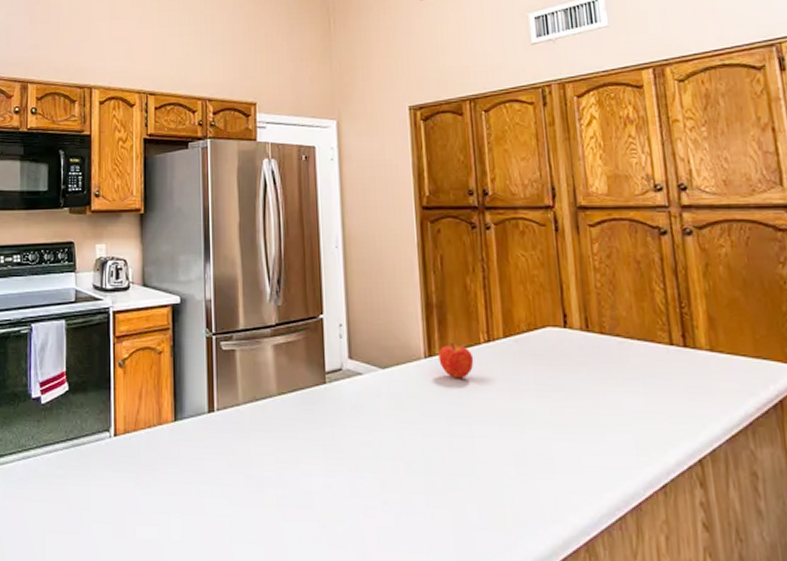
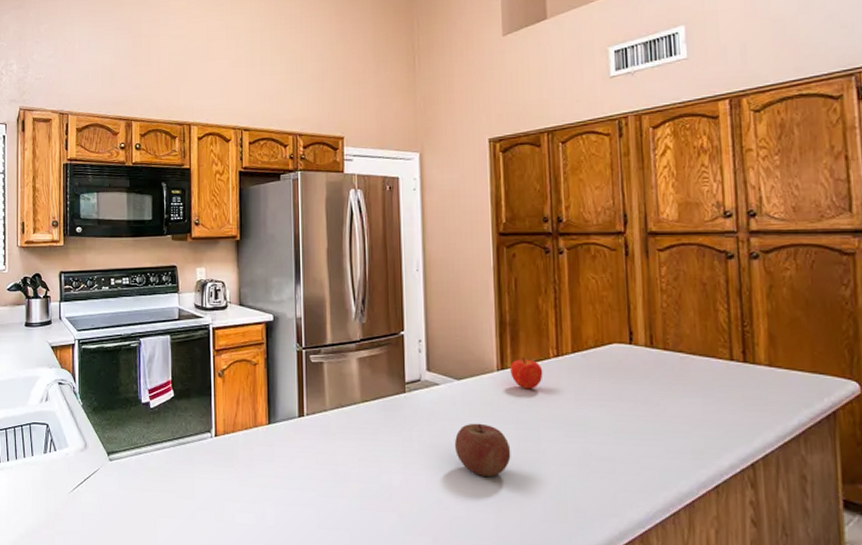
apple: none [381,417,443,479] -> present [455,423,511,477]

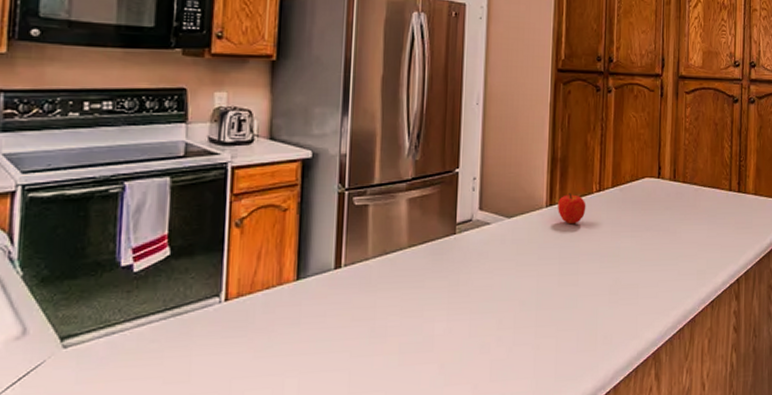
apple: present [455,423,511,477] -> none [501,261,553,315]

